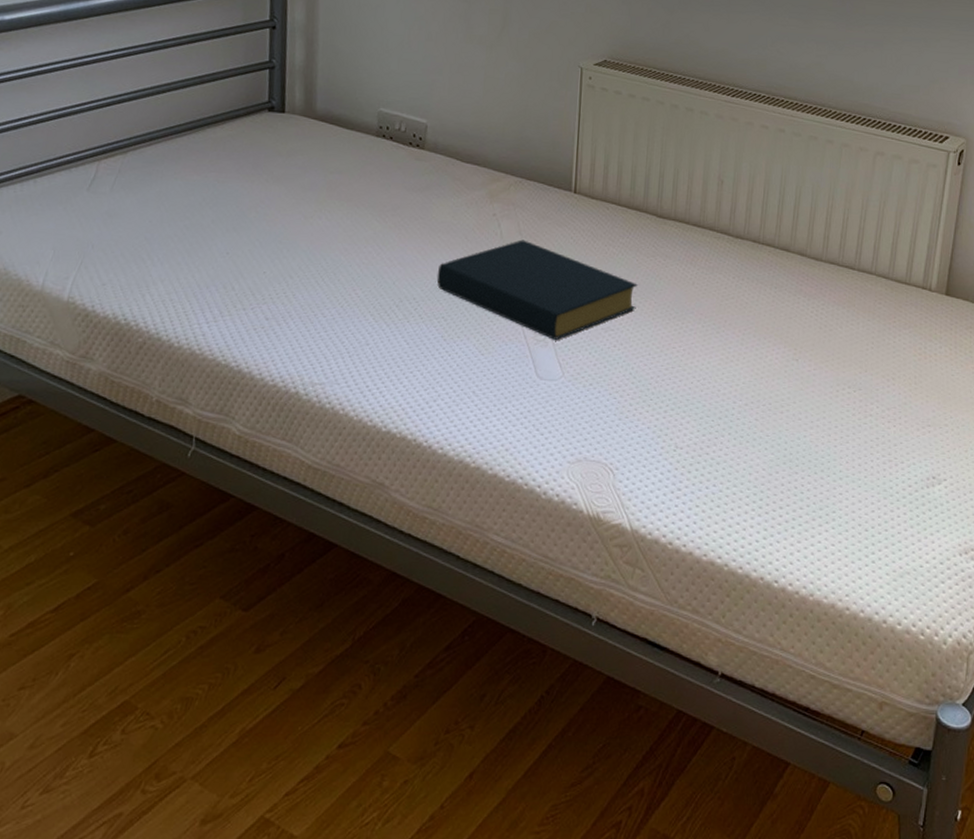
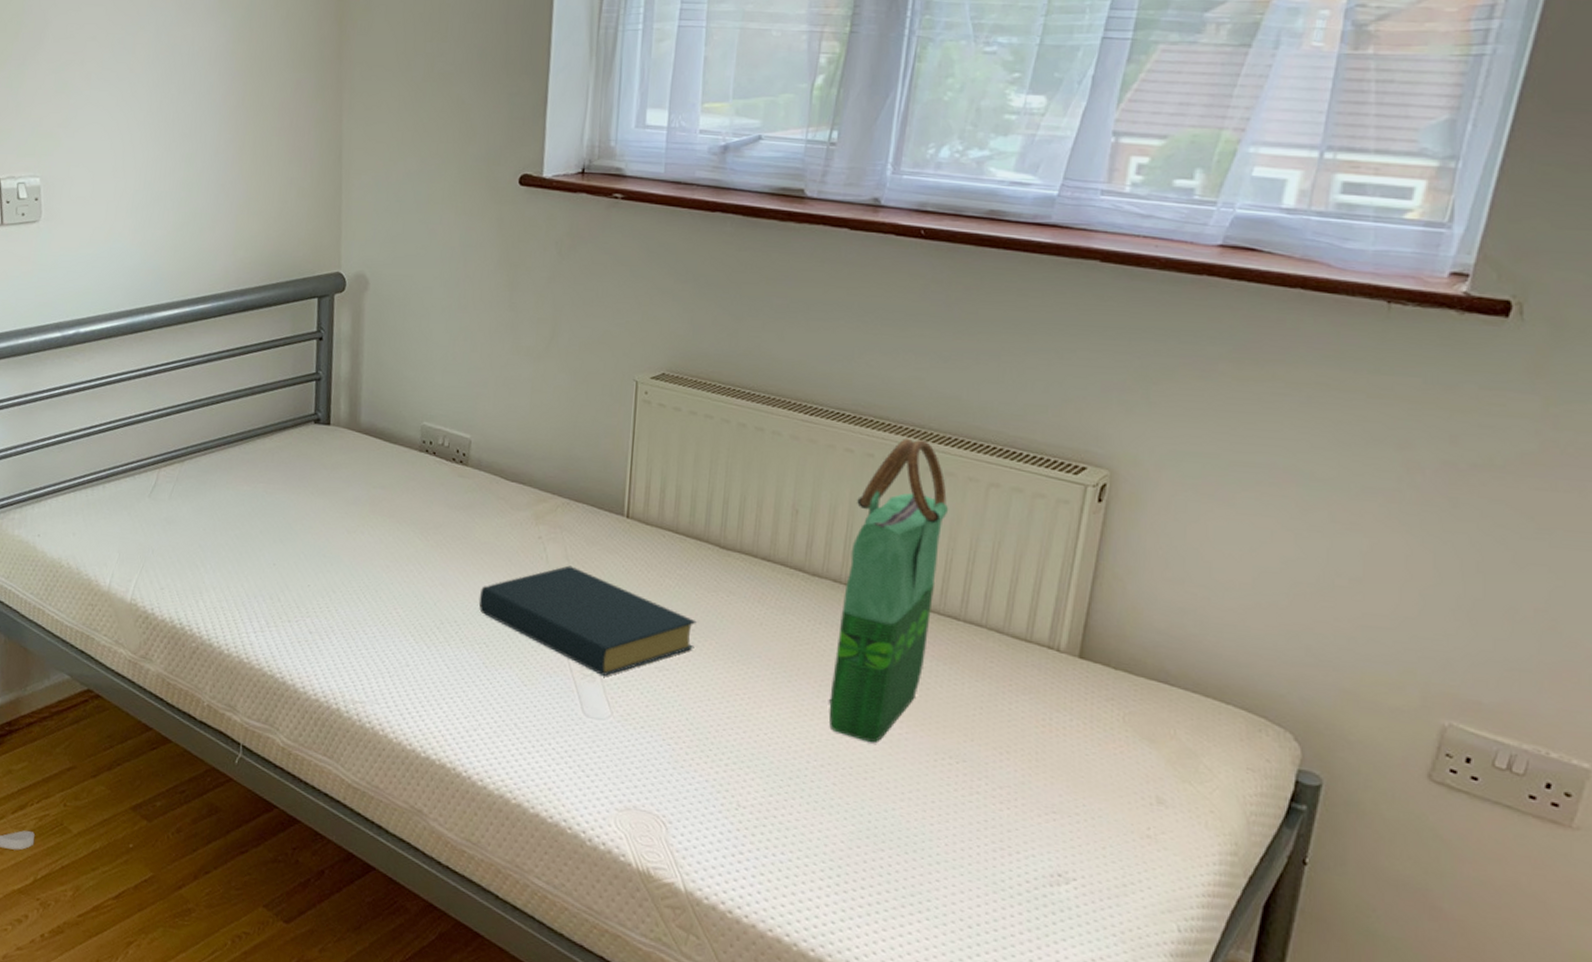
tote bag: none [751,115,845,381] -> present [828,438,949,743]

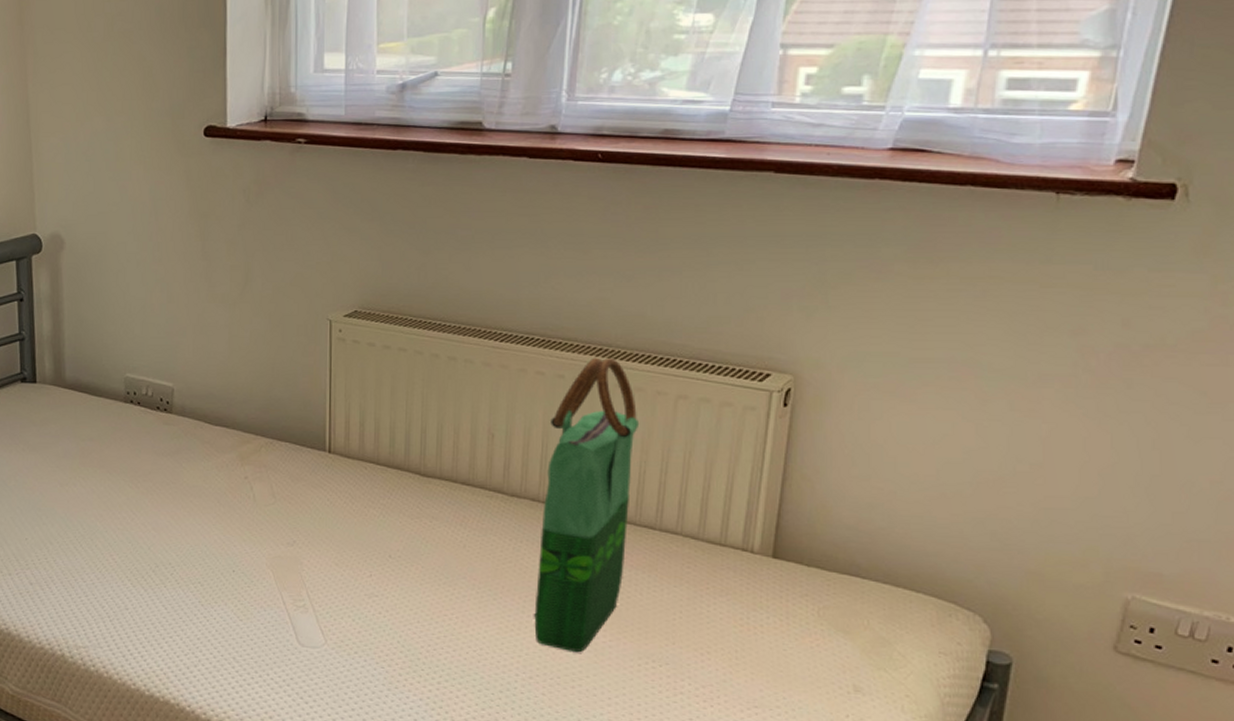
hardback book: present [478,565,697,676] -> none [191,502,402,606]

